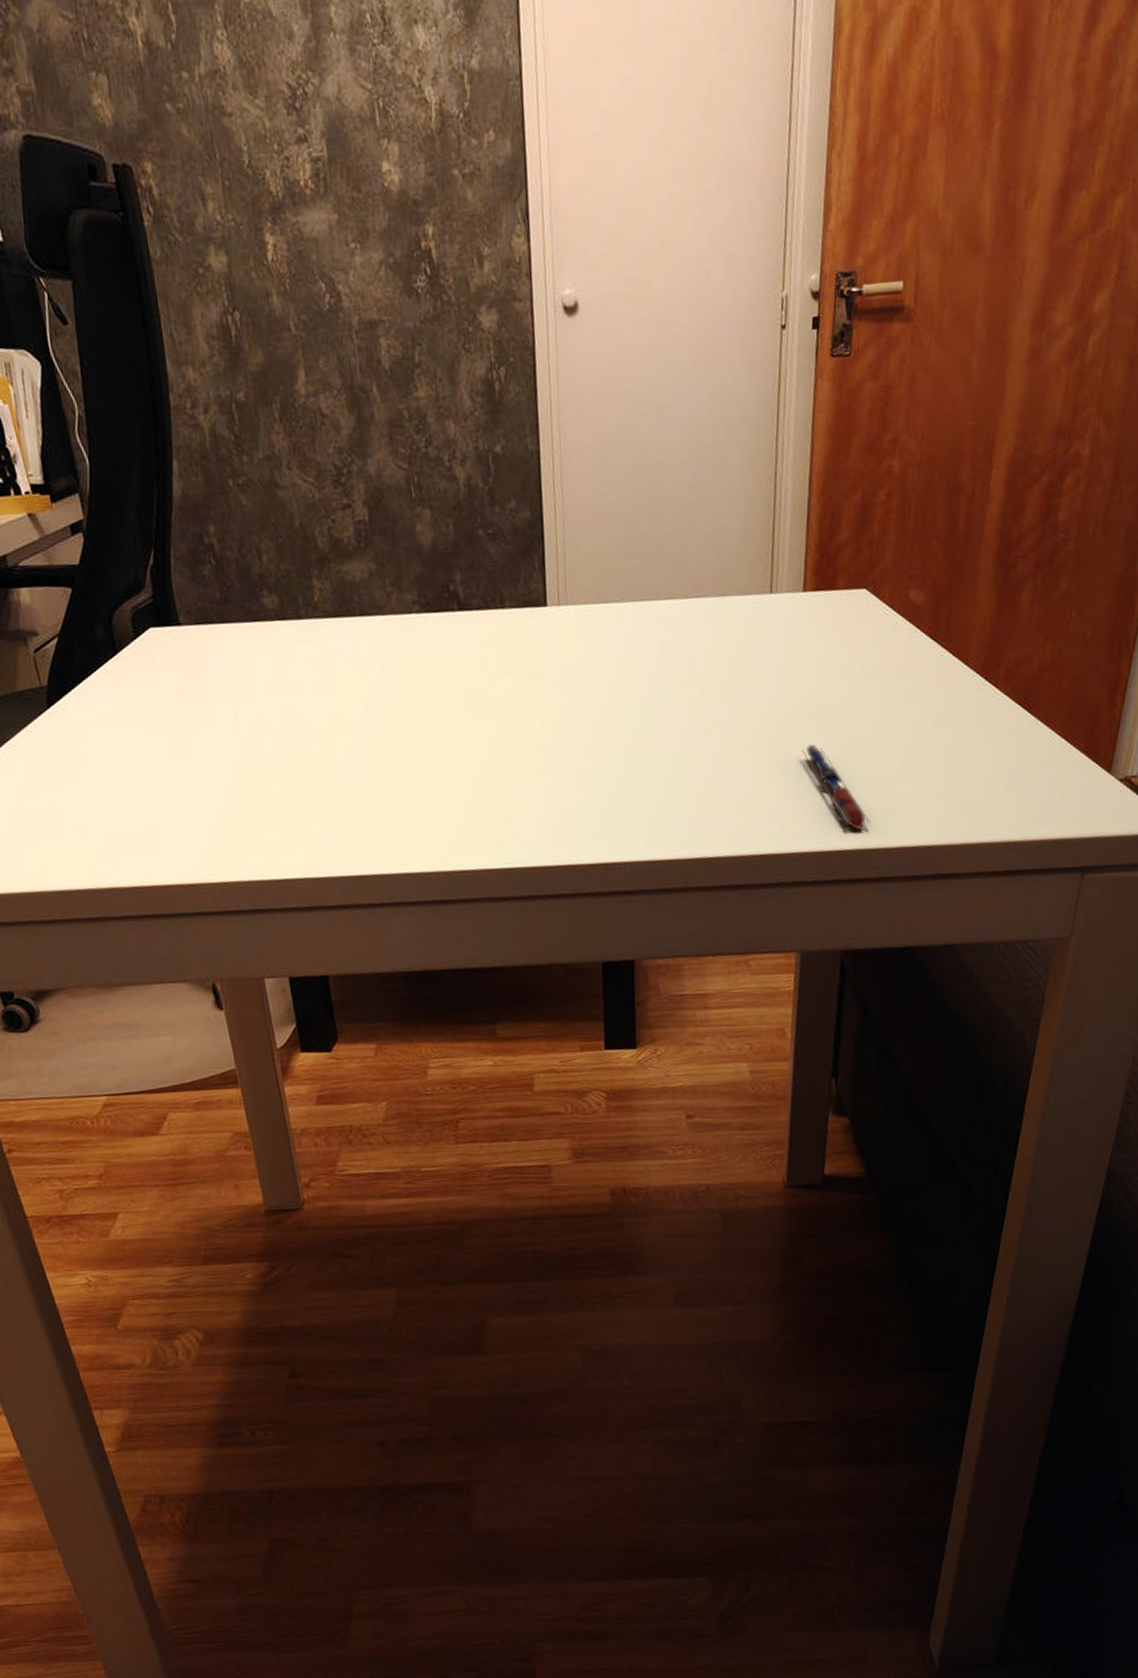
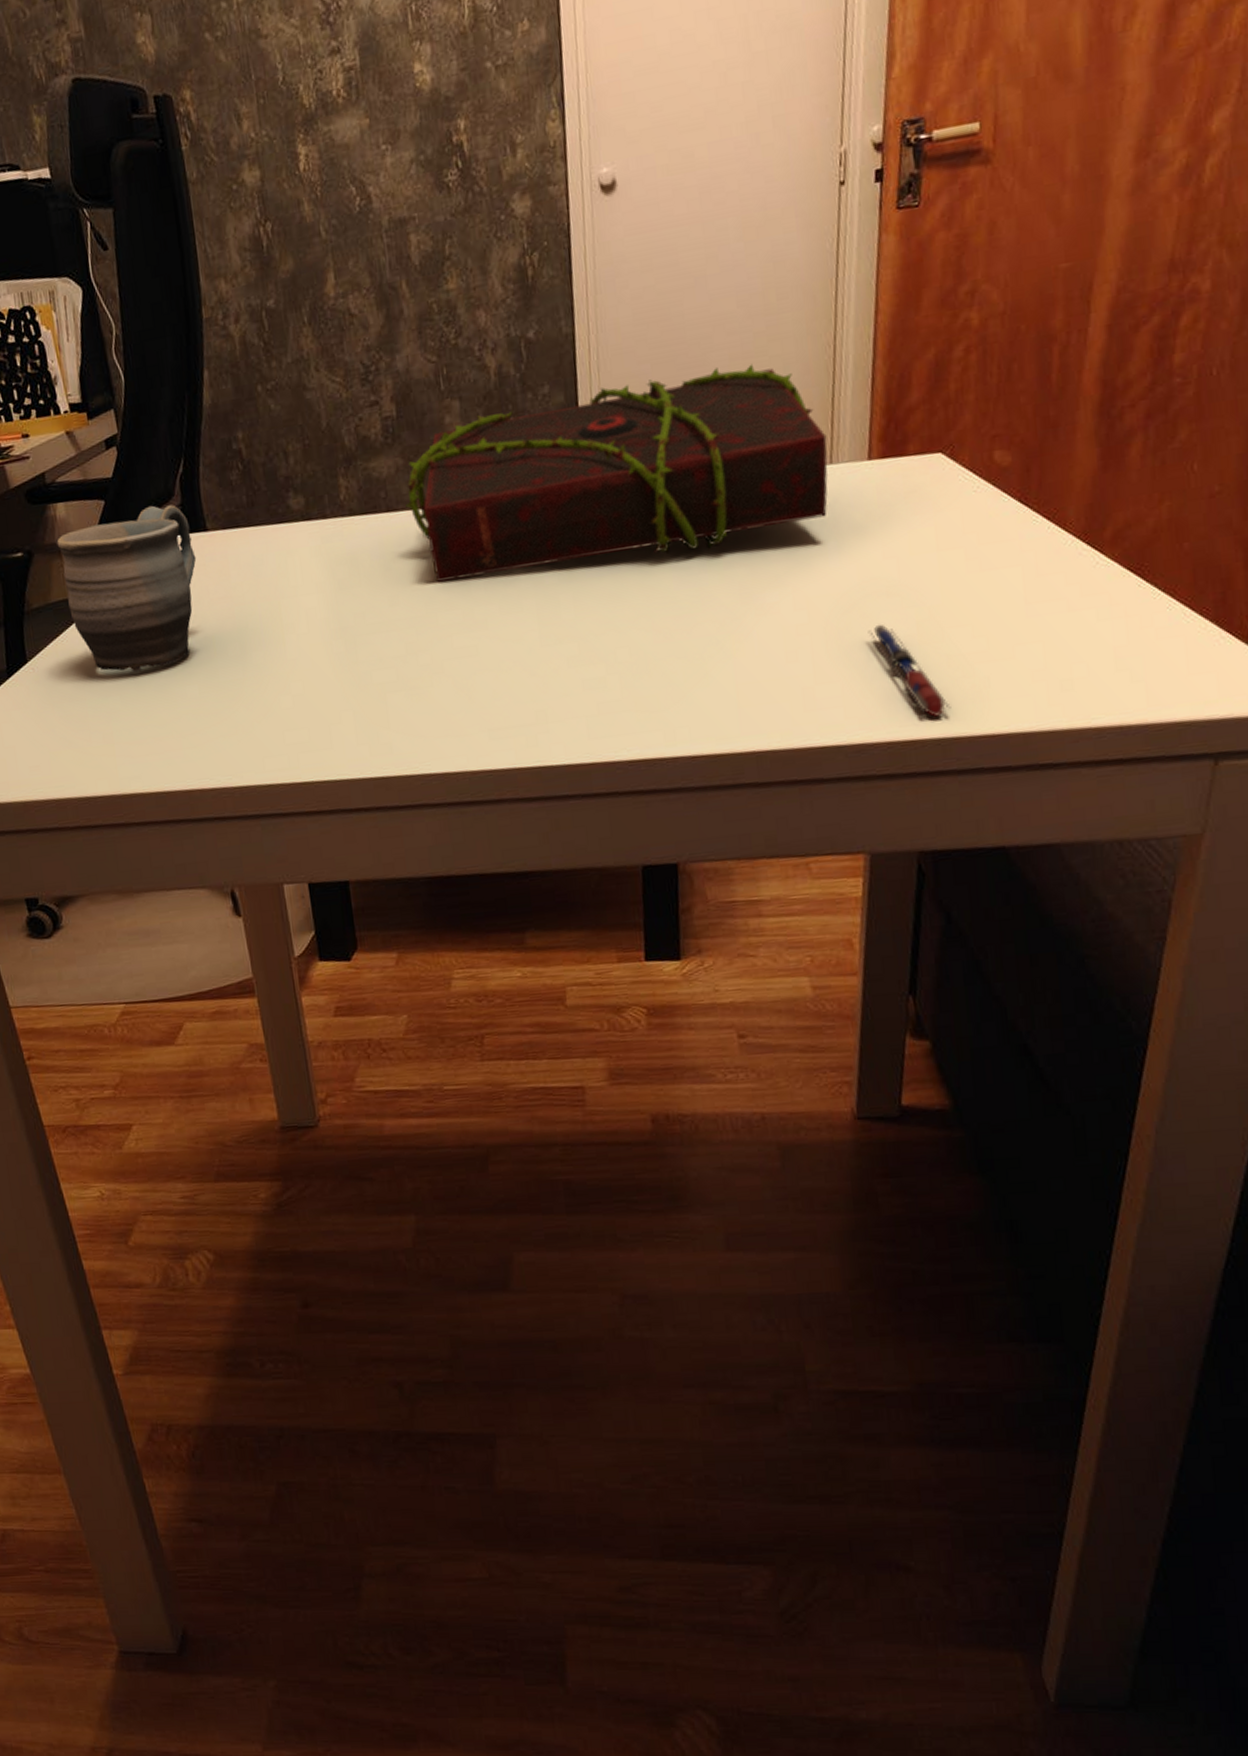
mug: none [21,596,170,766] -> present [57,504,197,672]
book: none [379,493,769,687] -> present [405,364,828,582]

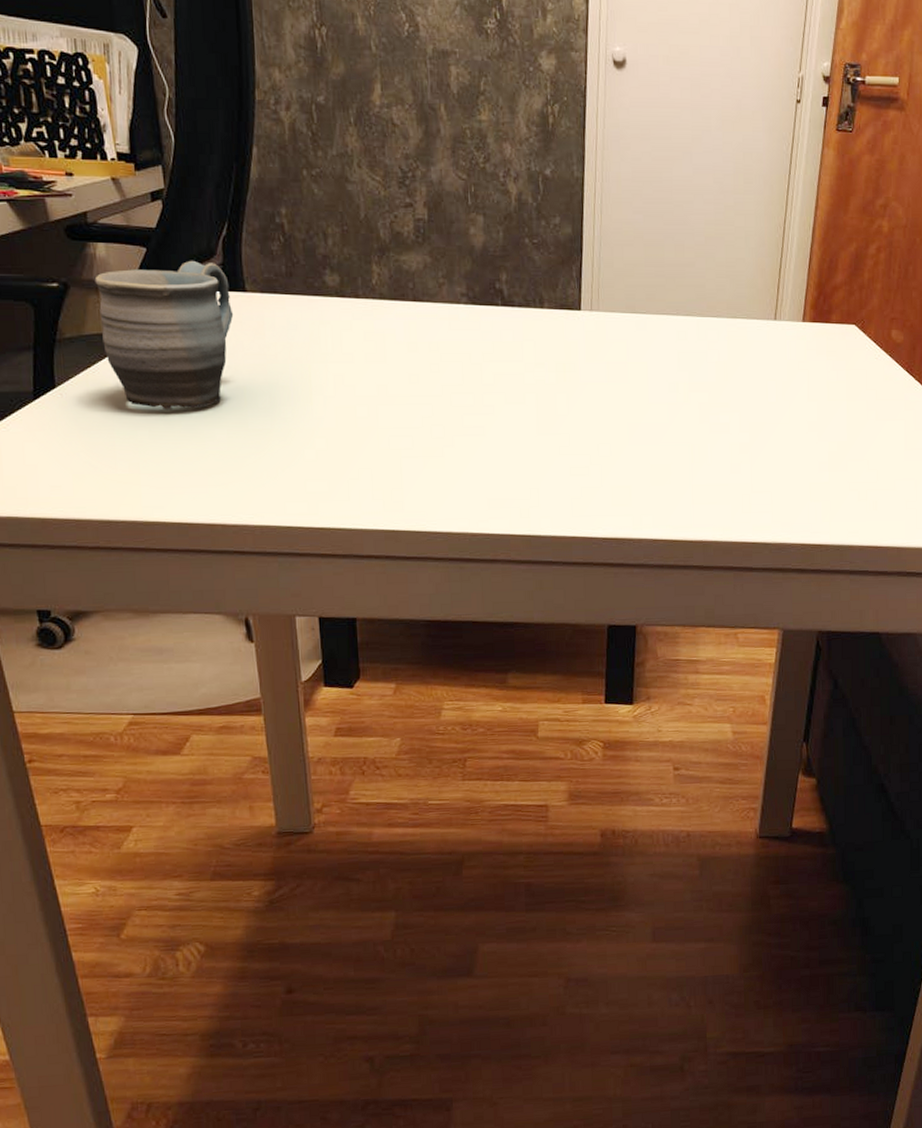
book: present [405,364,828,582] -> none [430,228,774,373]
pen: present [868,624,951,717] -> none [793,451,849,528]

